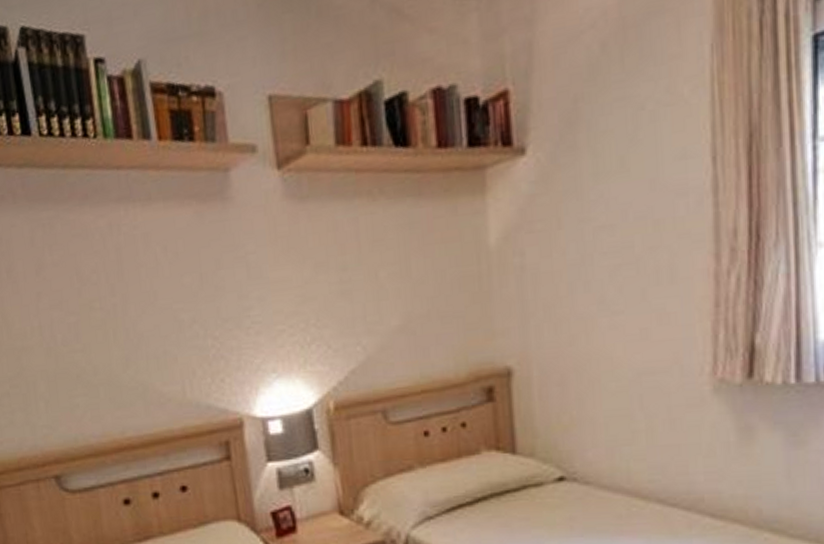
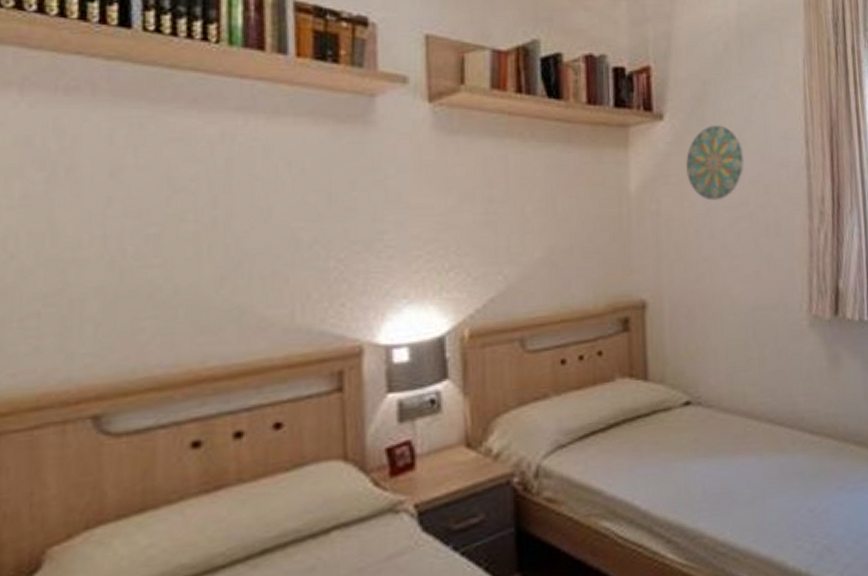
decorative plate: none [554,150,630,247] -> present [686,124,745,201]

